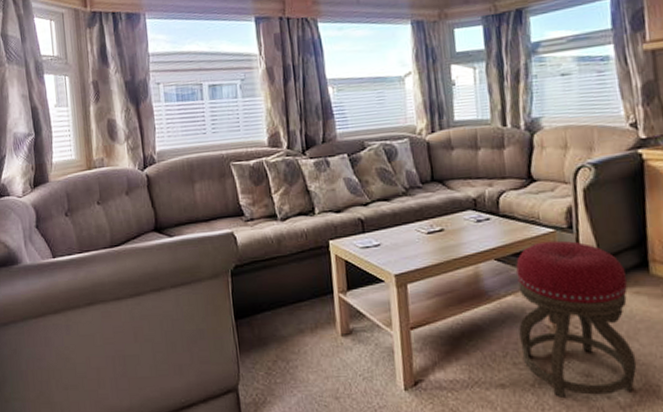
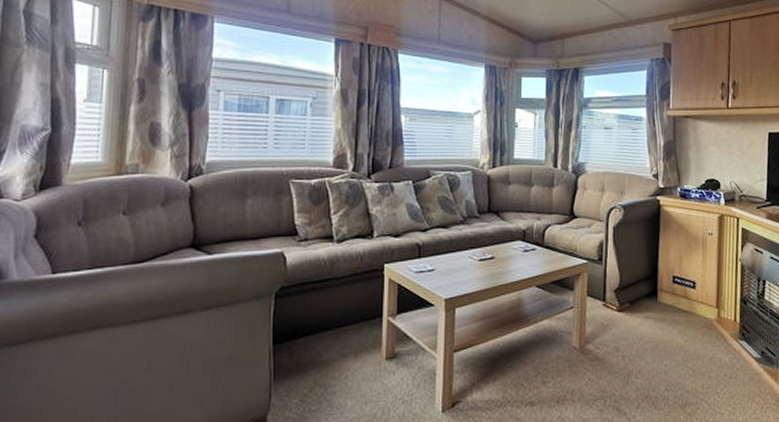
stool: present [516,240,637,397] -> none [550,271,642,412]

